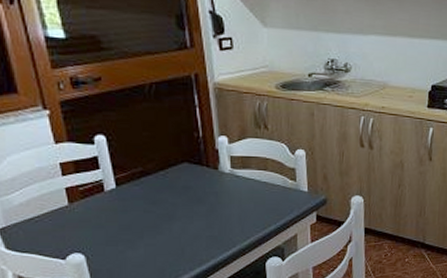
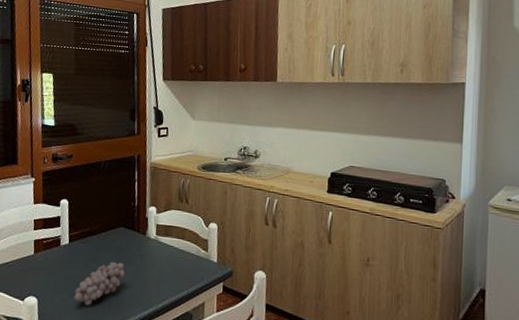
fruit: none [134,204,197,255] -> present [74,262,125,306]

